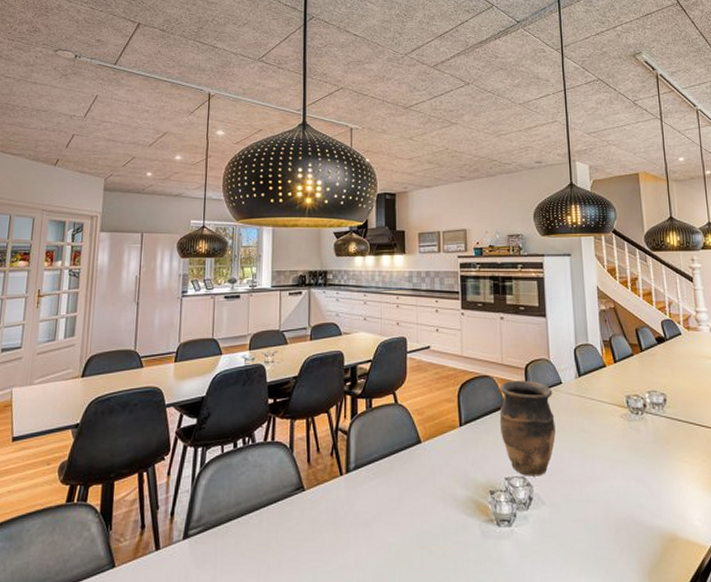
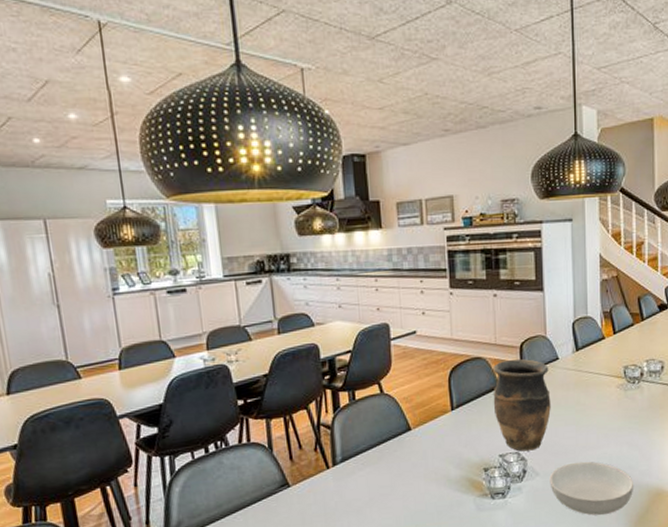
serving bowl: none [556,494,645,557] -> present [549,461,633,516]

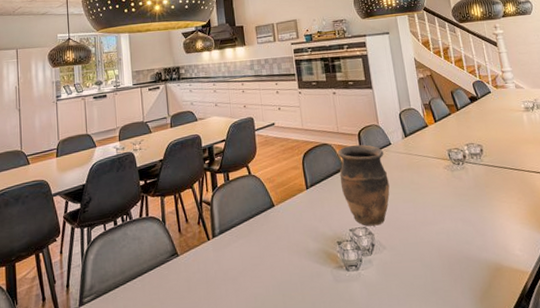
serving bowl: present [549,461,633,516] -> none [395,236,474,289]

